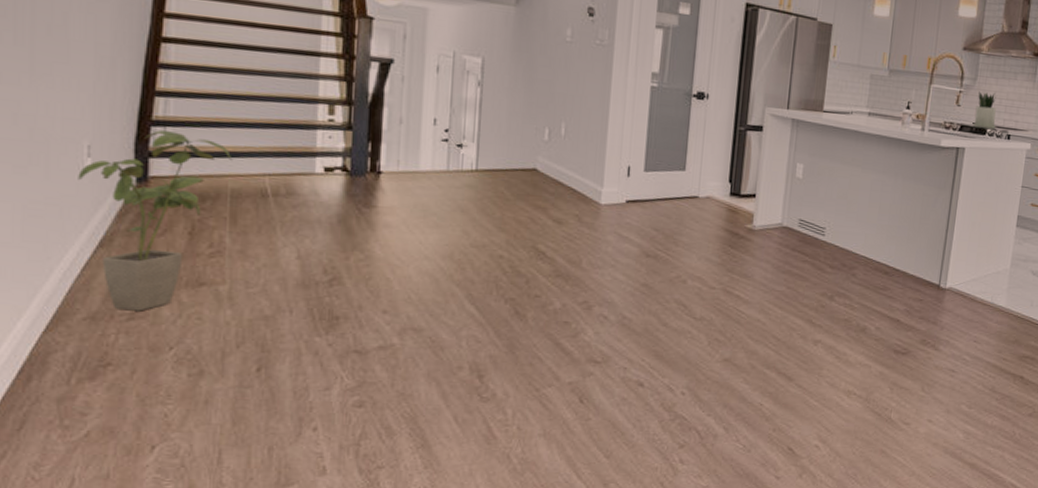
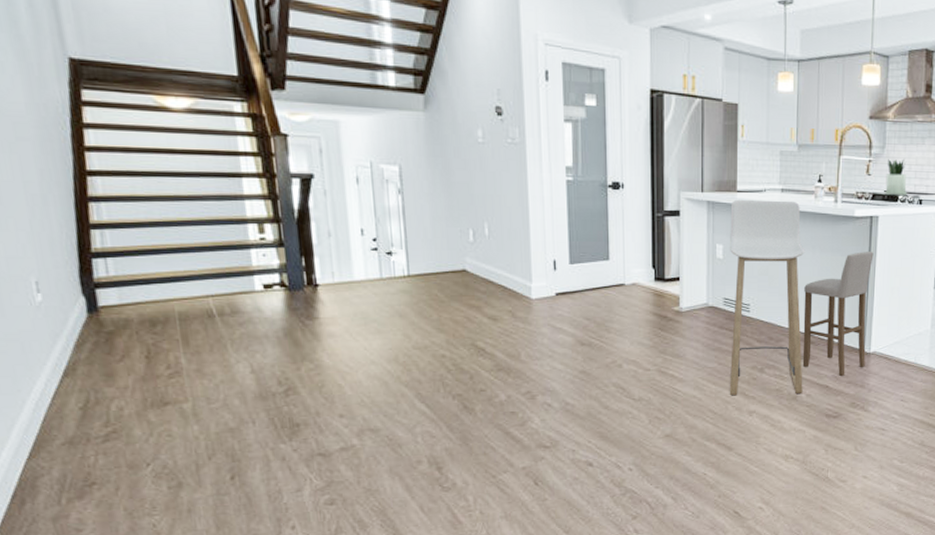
house plant: present [78,130,233,311] -> none [31,262,175,434]
bar stool: none [795,119,888,326] -> present [729,199,805,396]
bar stool: none [874,182,957,310] -> present [802,252,874,376]

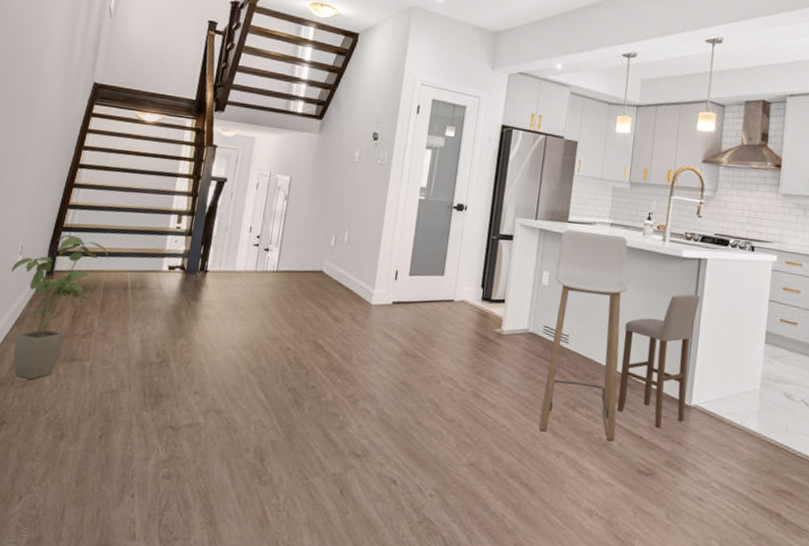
house plant: none [31,262,175,434] -> present [11,235,109,380]
planter: present [884,159,908,196] -> none [714,203,739,241]

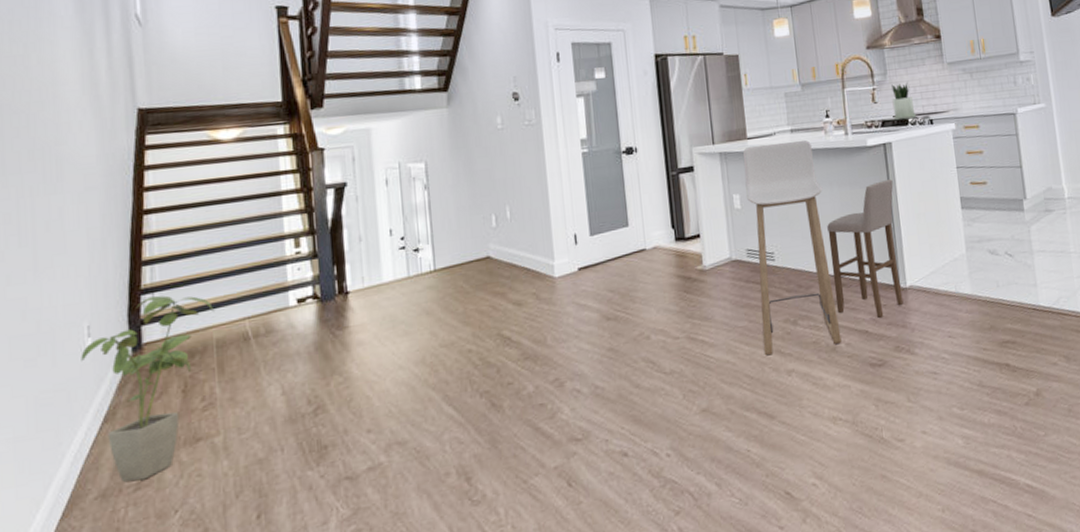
planter: none [714,203,739,241] -> present [892,83,917,121]

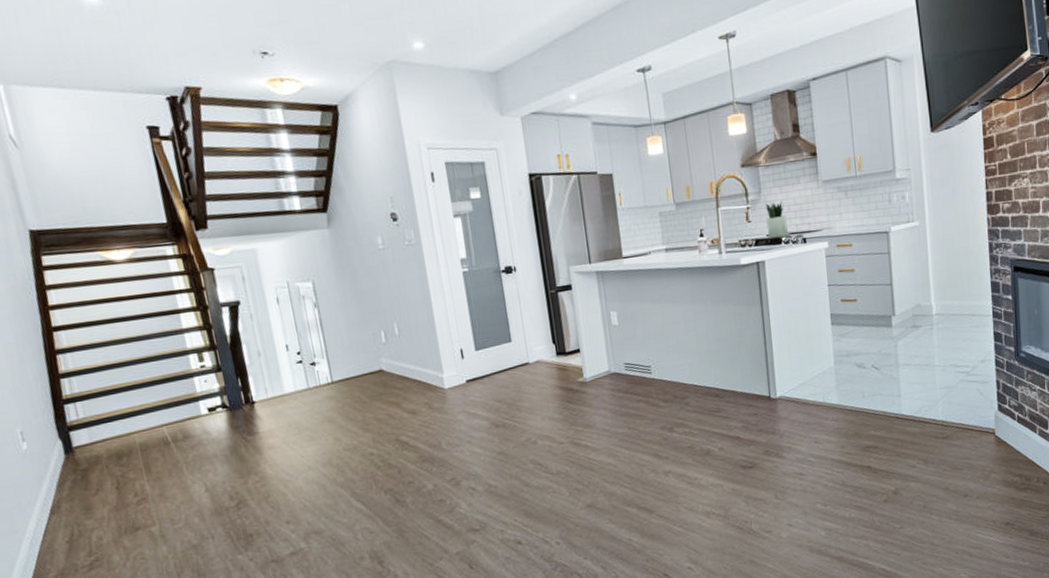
house plant: present [81,295,215,482] -> none [19,405,134,563]
bar stool: present [742,139,842,356] -> none [618,258,715,459]
bar stool: present [827,179,904,318] -> none [701,297,773,425]

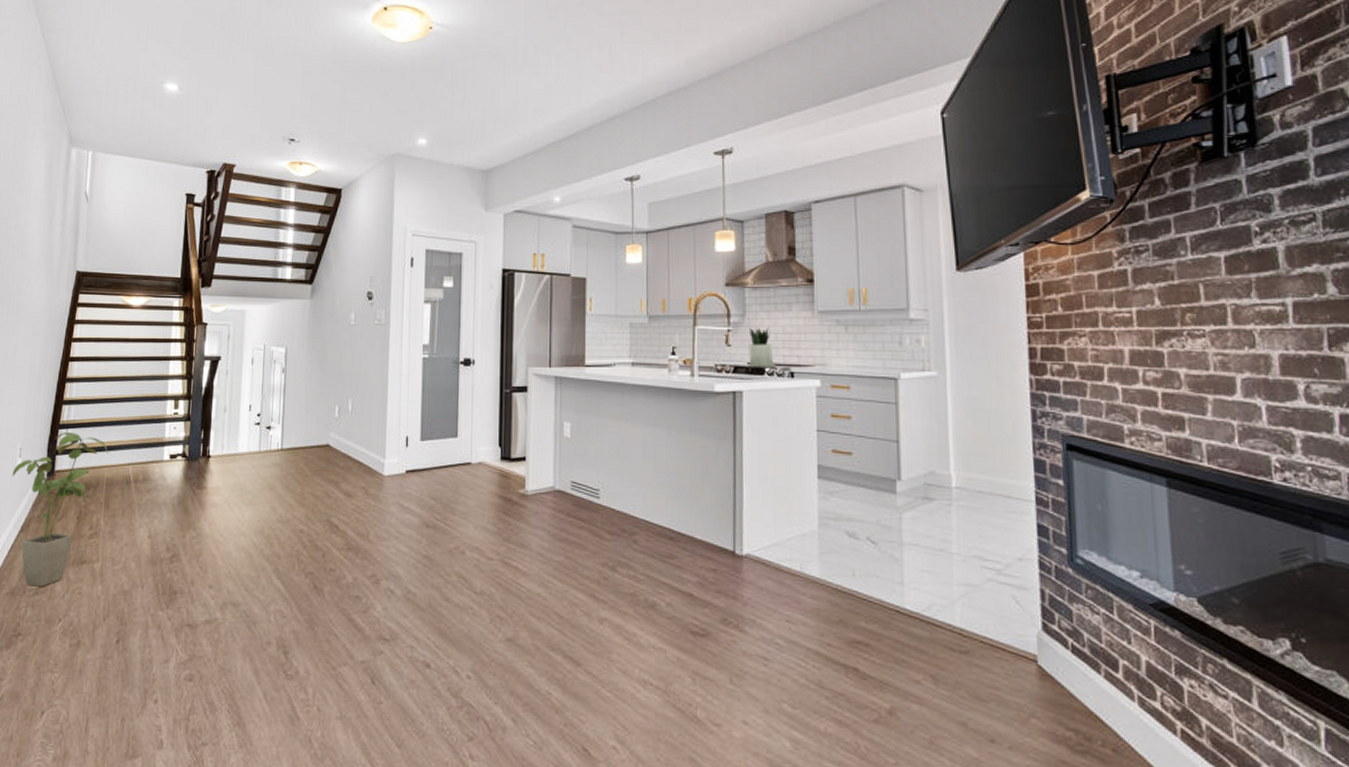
house plant: none [19,405,134,563] -> present [12,432,109,587]

